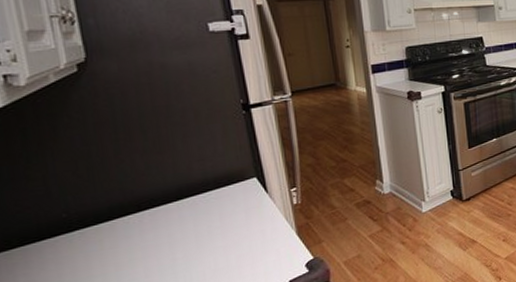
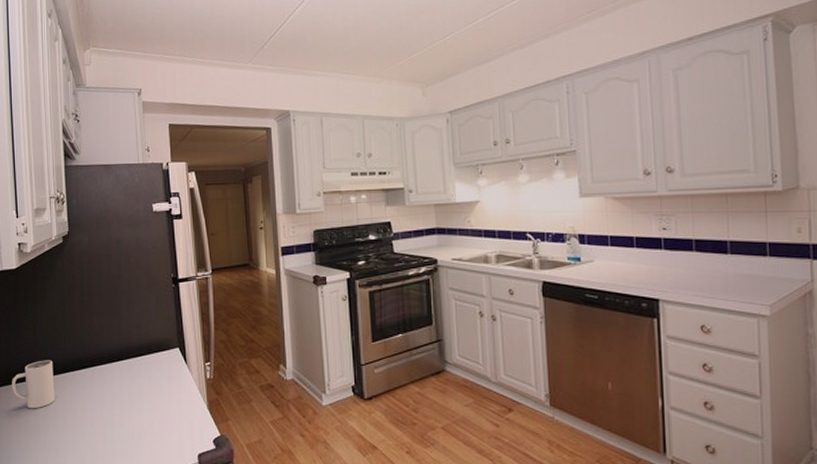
mug: none [14,211,87,273] -> present [12,360,55,409]

